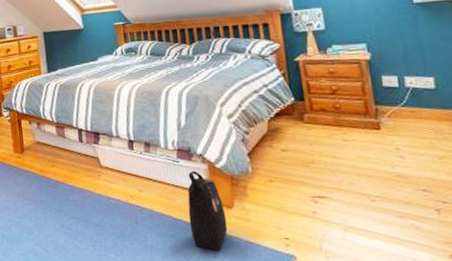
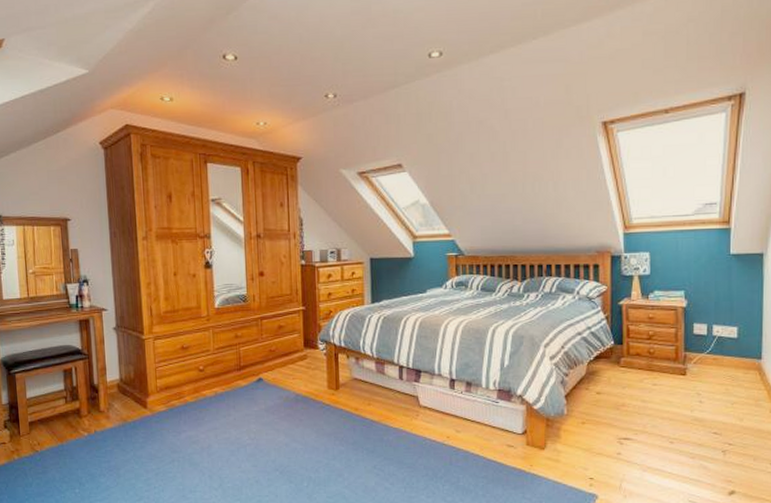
backpack: present [187,170,228,251] -> none [502,411,538,492]

